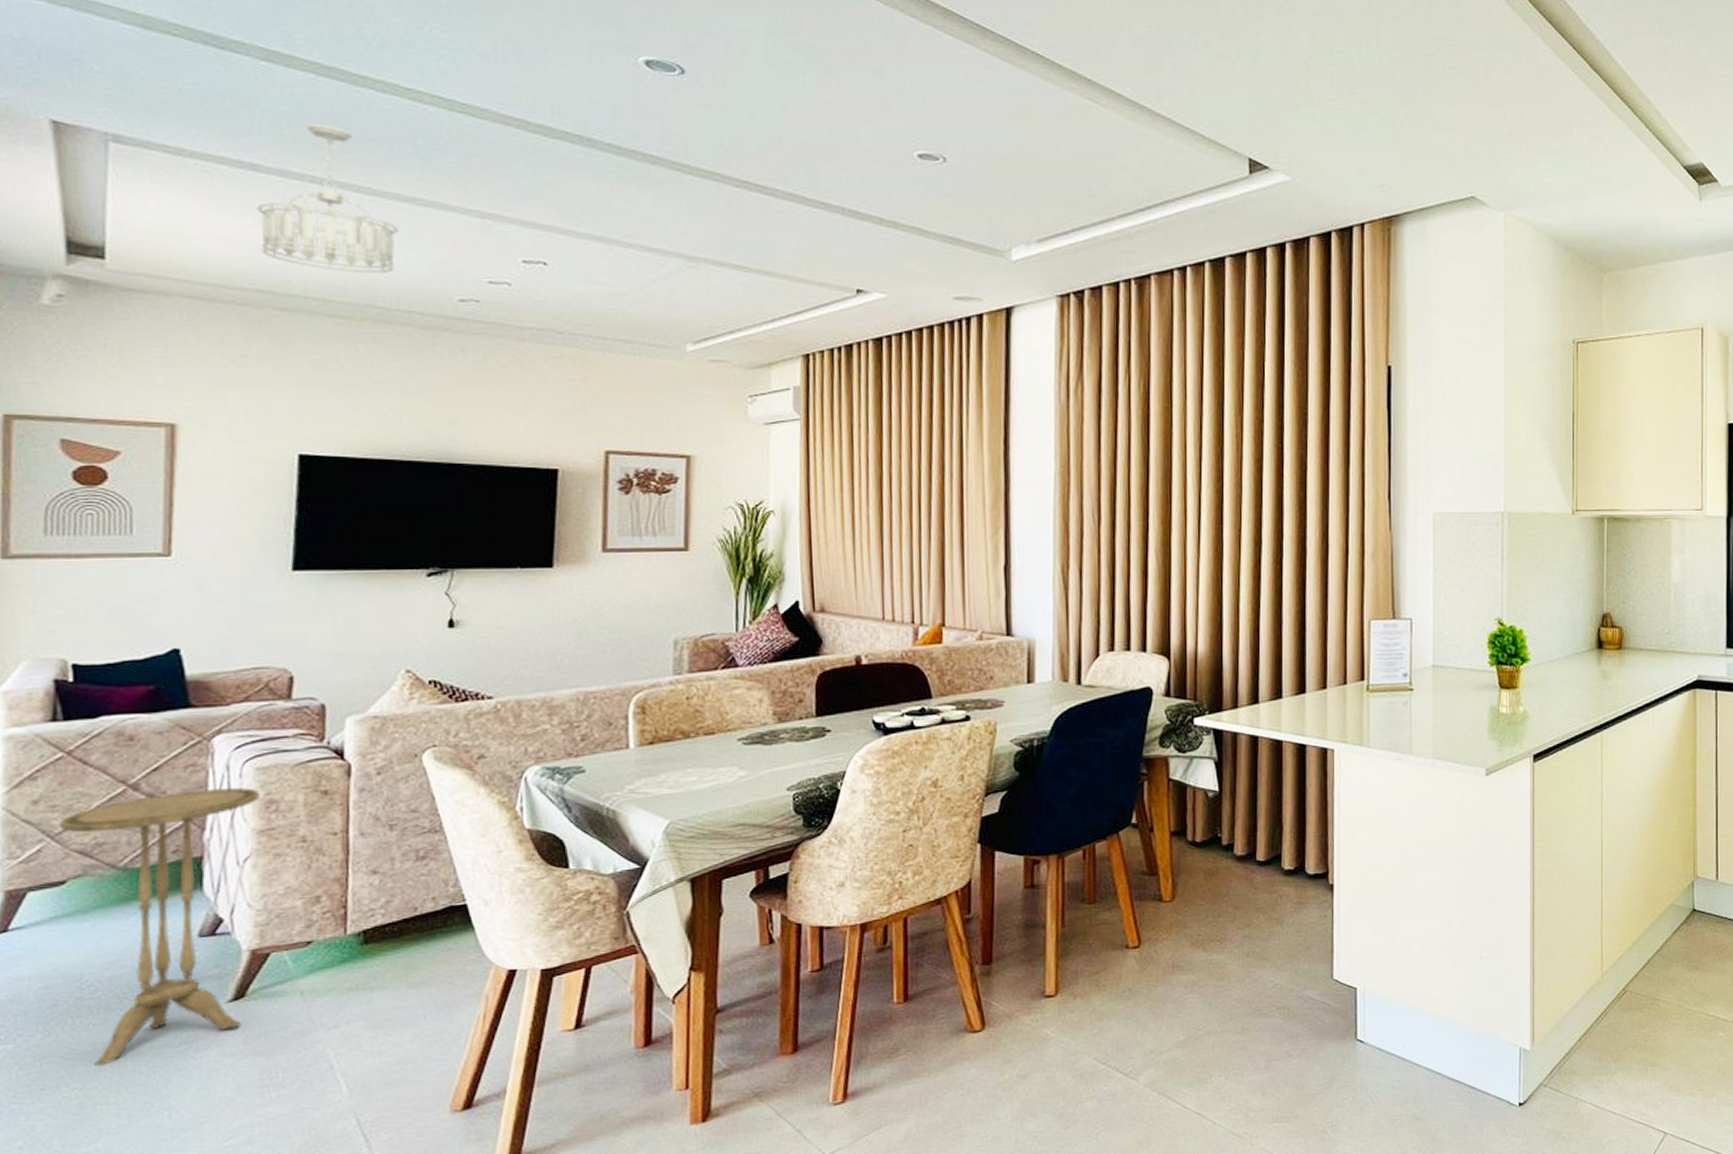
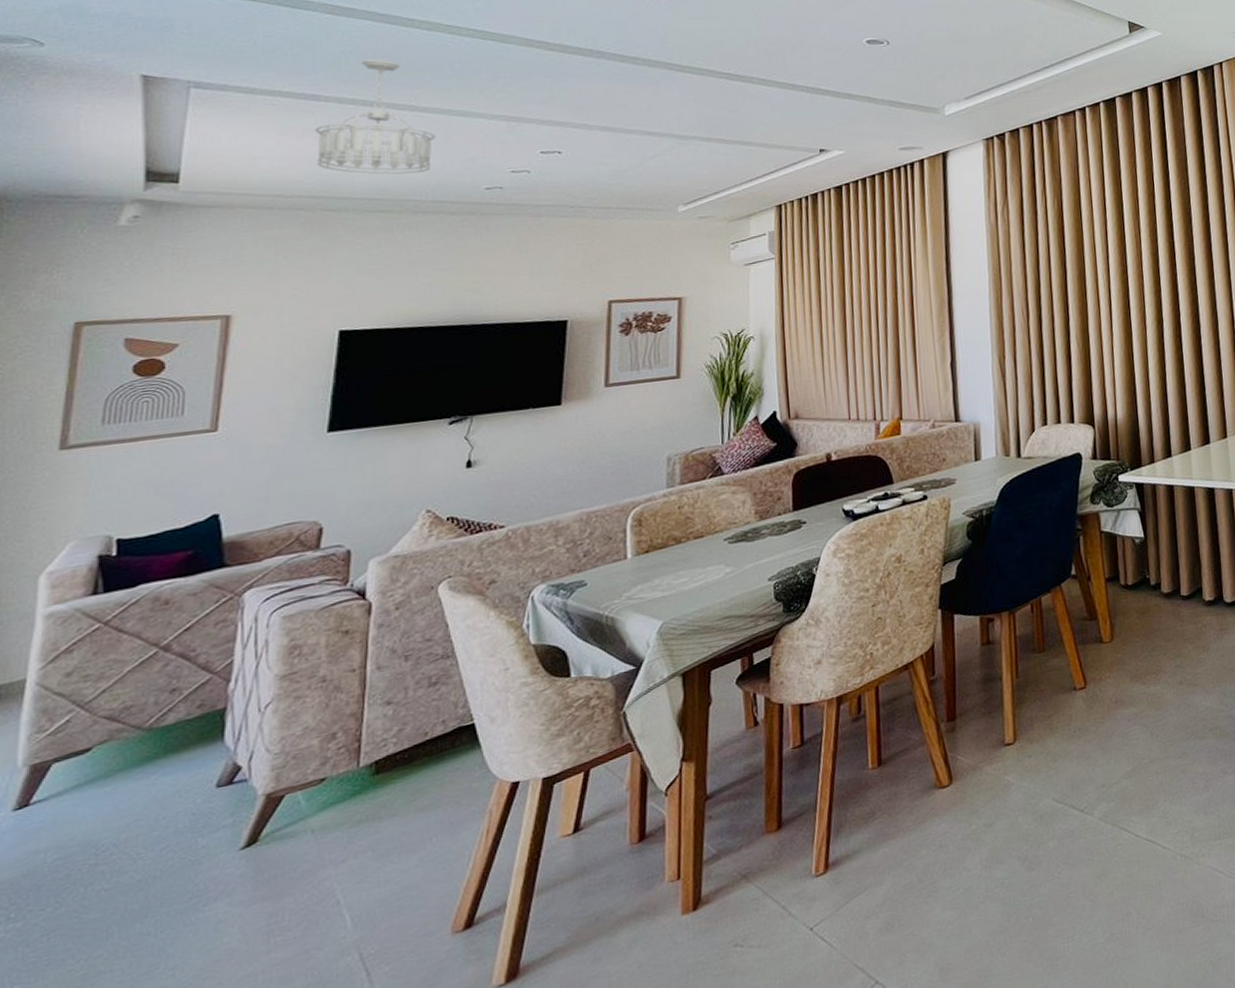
side table: present [58,787,261,1066] -> none [89,636,286,934]

